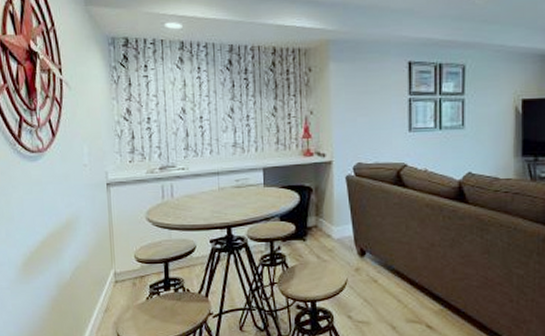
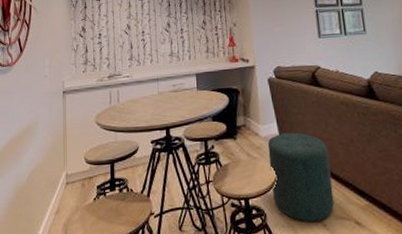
ottoman: none [340,235,407,325] -> present [267,132,335,223]

